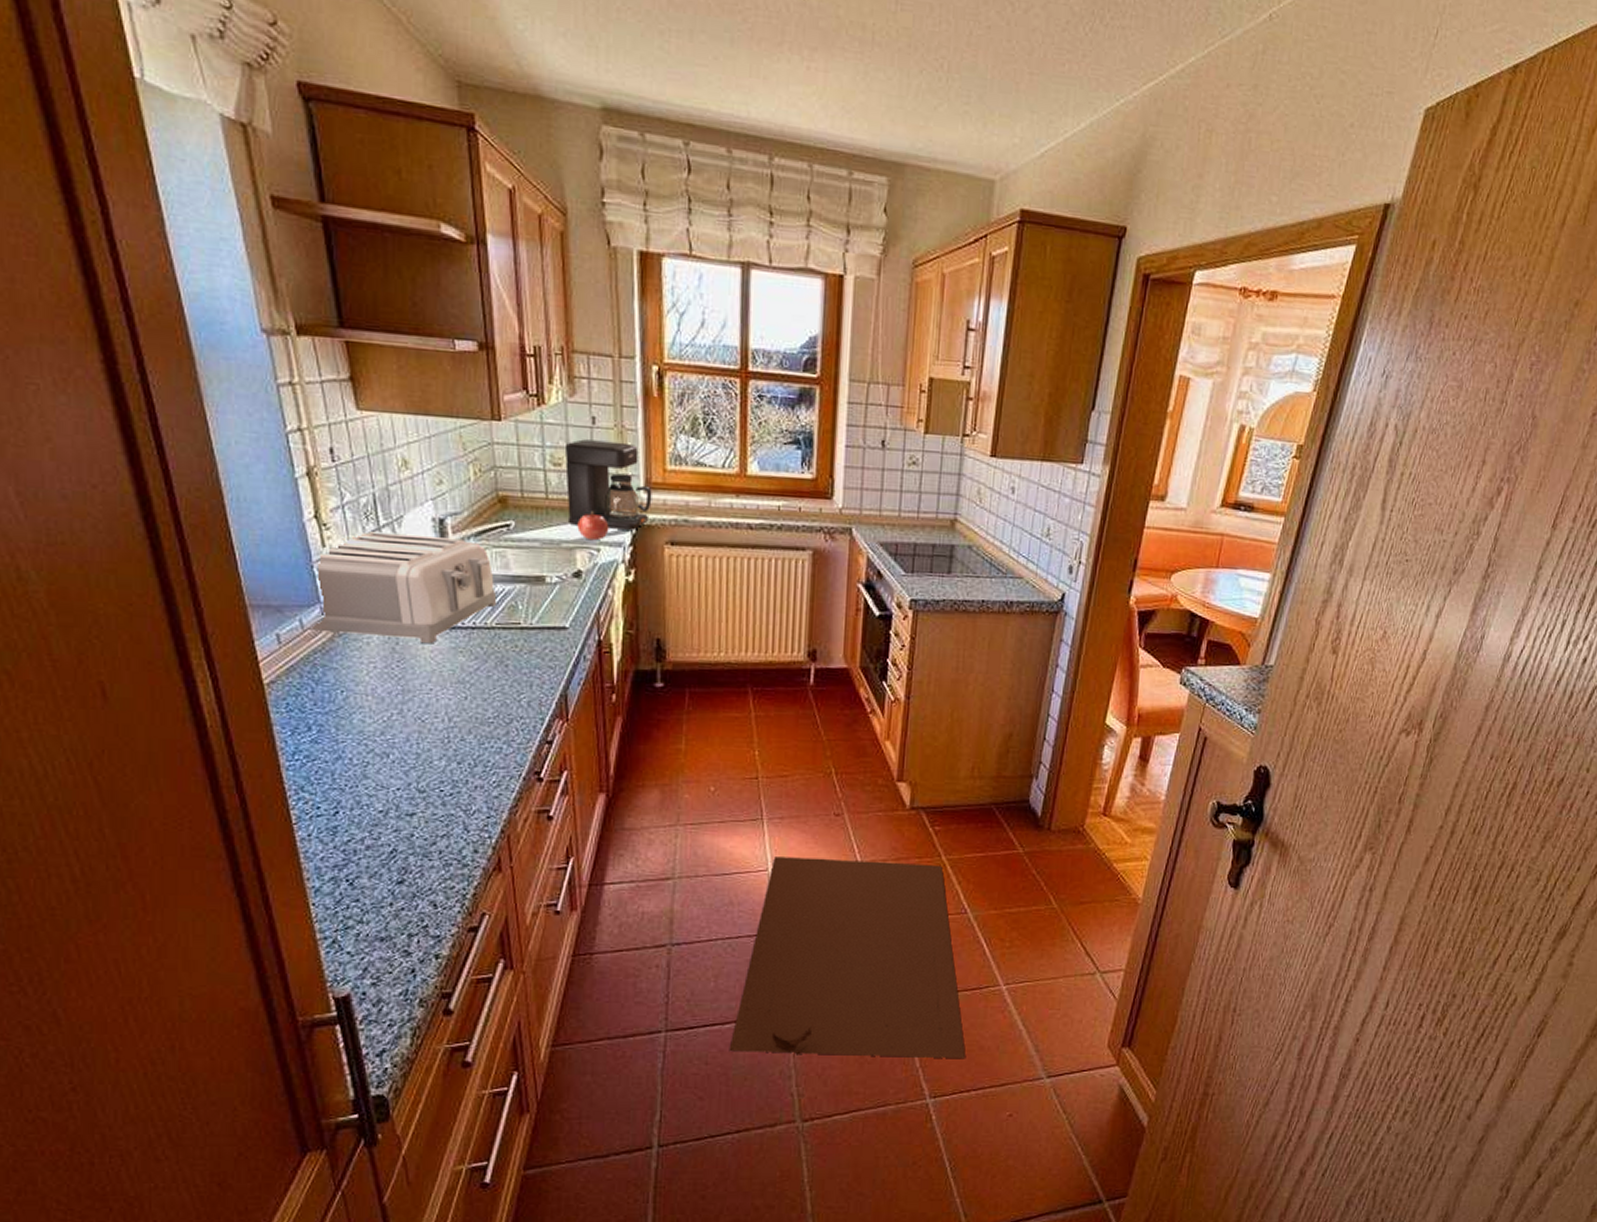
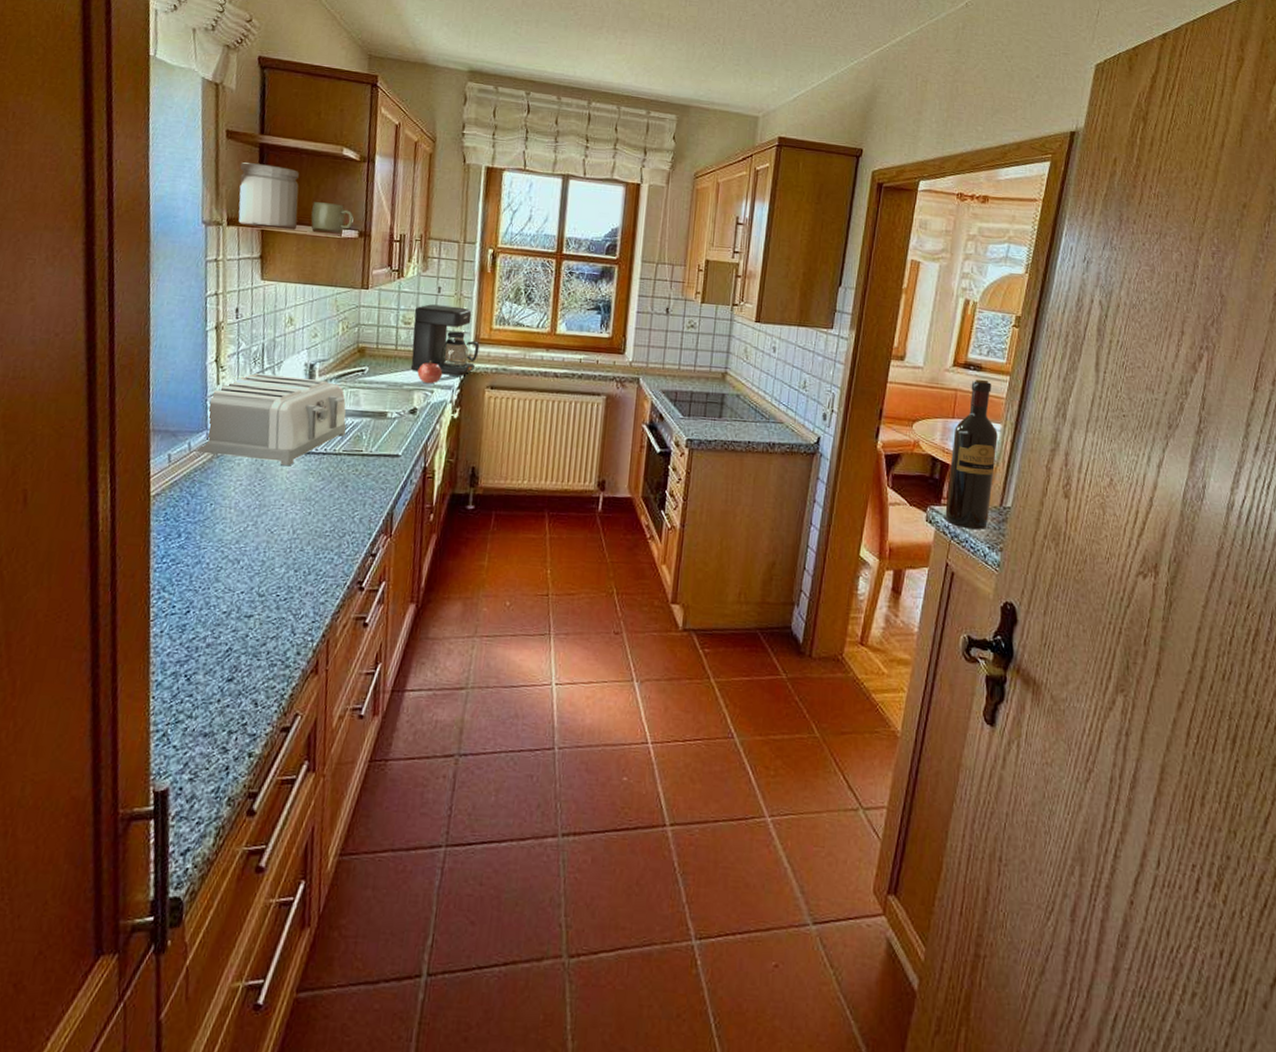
jar: none [299,244,394,341] -> present [238,162,300,230]
mug: none [410,301,468,348] -> present [311,202,354,235]
door mat: present [729,857,965,1059] -> none [503,671,731,897]
wine bottle: none [1201,521,1266,691] -> present [945,379,998,530]

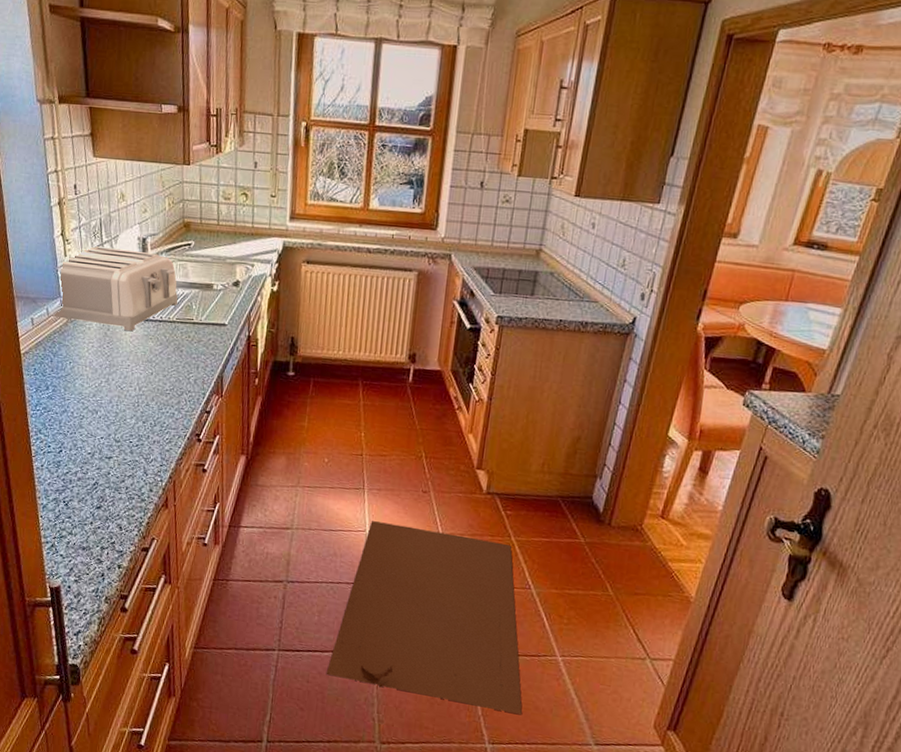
jar: present [238,162,300,230] -> none [64,38,121,106]
mug: present [311,202,354,235] -> none [133,77,172,111]
coffee maker: present [411,304,480,376] -> none [232,179,296,251]
fruit: present [417,360,443,384] -> none [238,235,262,258]
door mat: none [503,671,731,897] -> present [326,521,522,715]
wine bottle: present [945,379,998,530] -> none [764,259,837,416]

